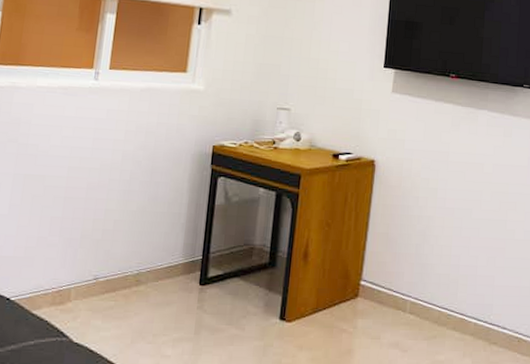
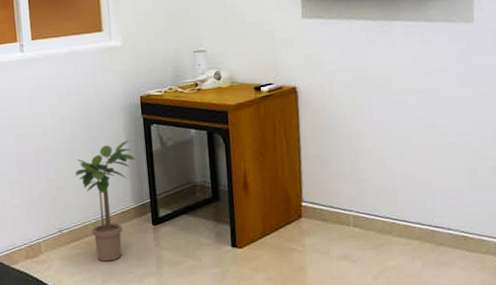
potted plant: none [126,189,195,319] -> present [75,140,135,262]

